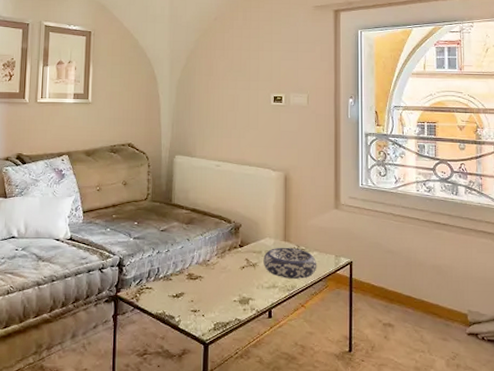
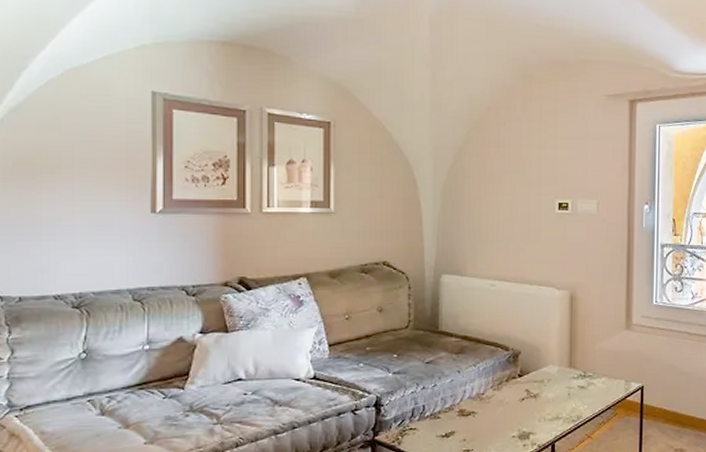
decorative bowl: present [263,247,317,279] -> none [546,374,606,408]

